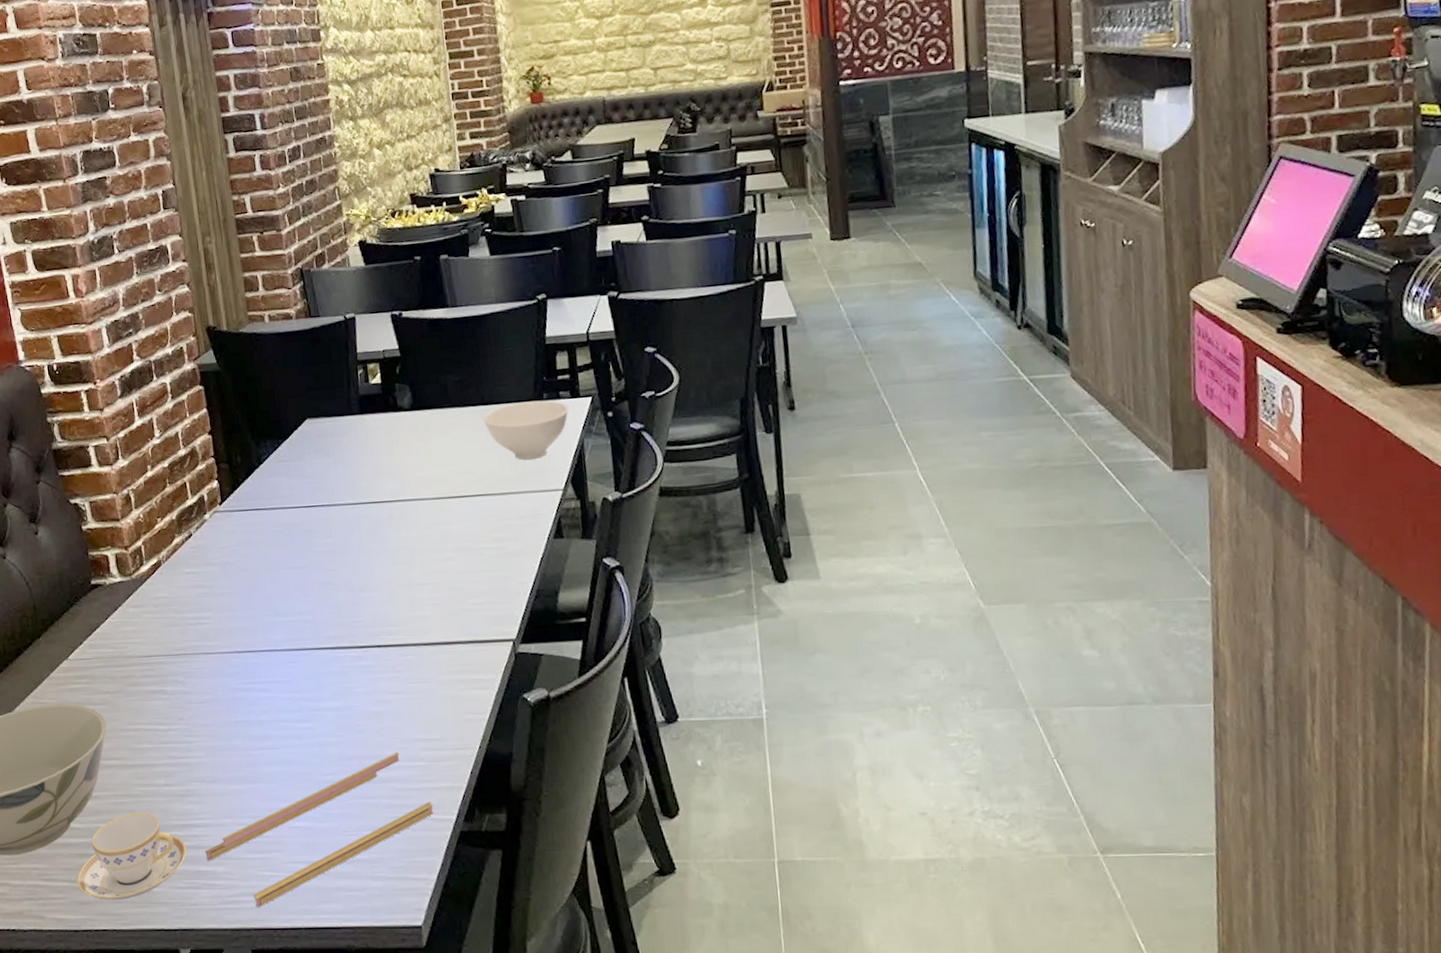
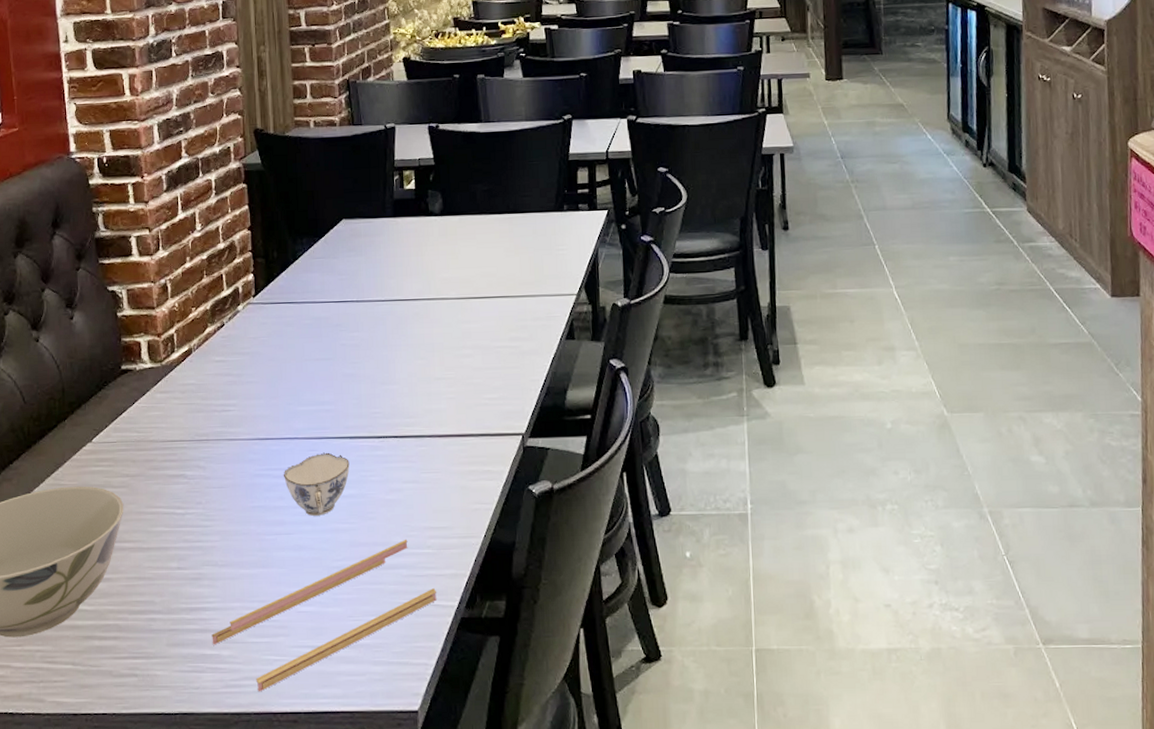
teacup: present [76,813,187,900] -> none [80,595,193,683]
teacup: none [264,664,333,730] -> present [283,452,350,516]
bowl: present [483,400,569,460] -> none [507,211,586,265]

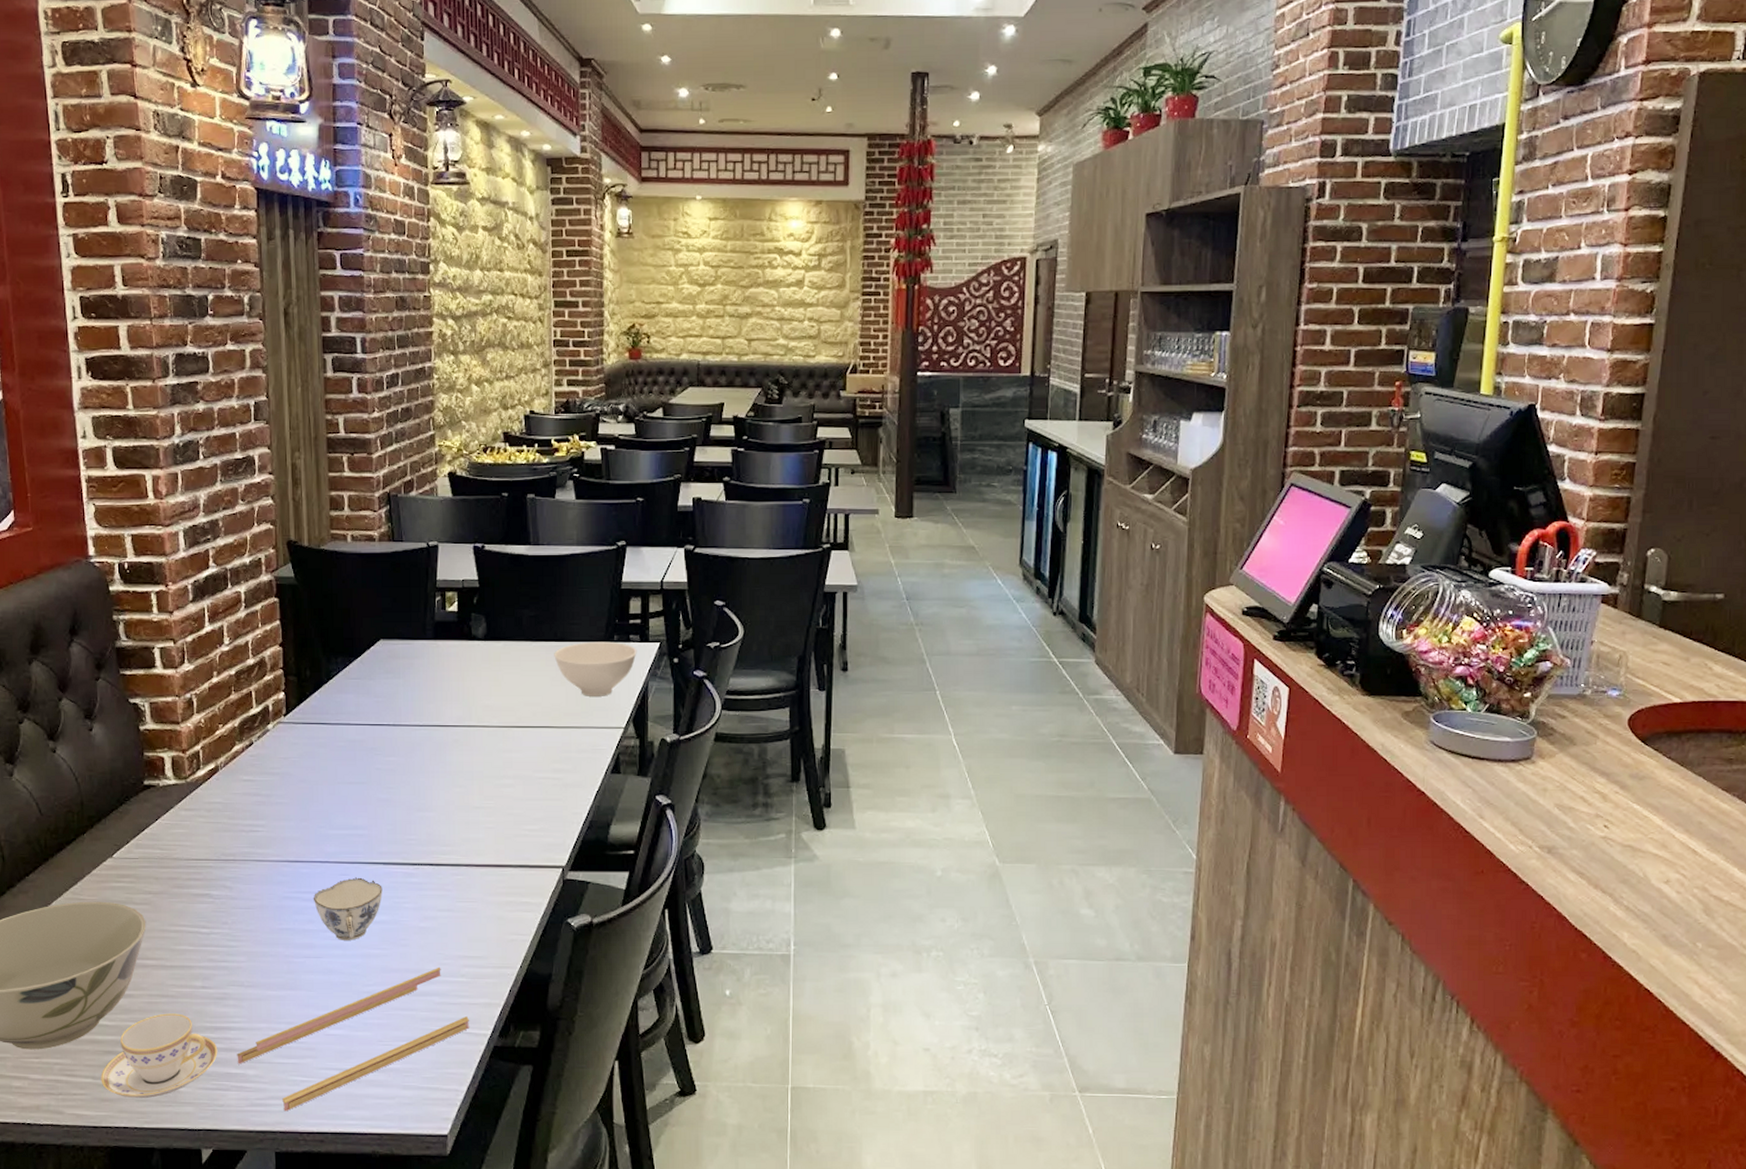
teacup: none [80,595,193,683] -> present [101,1013,218,1098]
bowl: none [507,211,586,265] -> present [554,641,637,696]

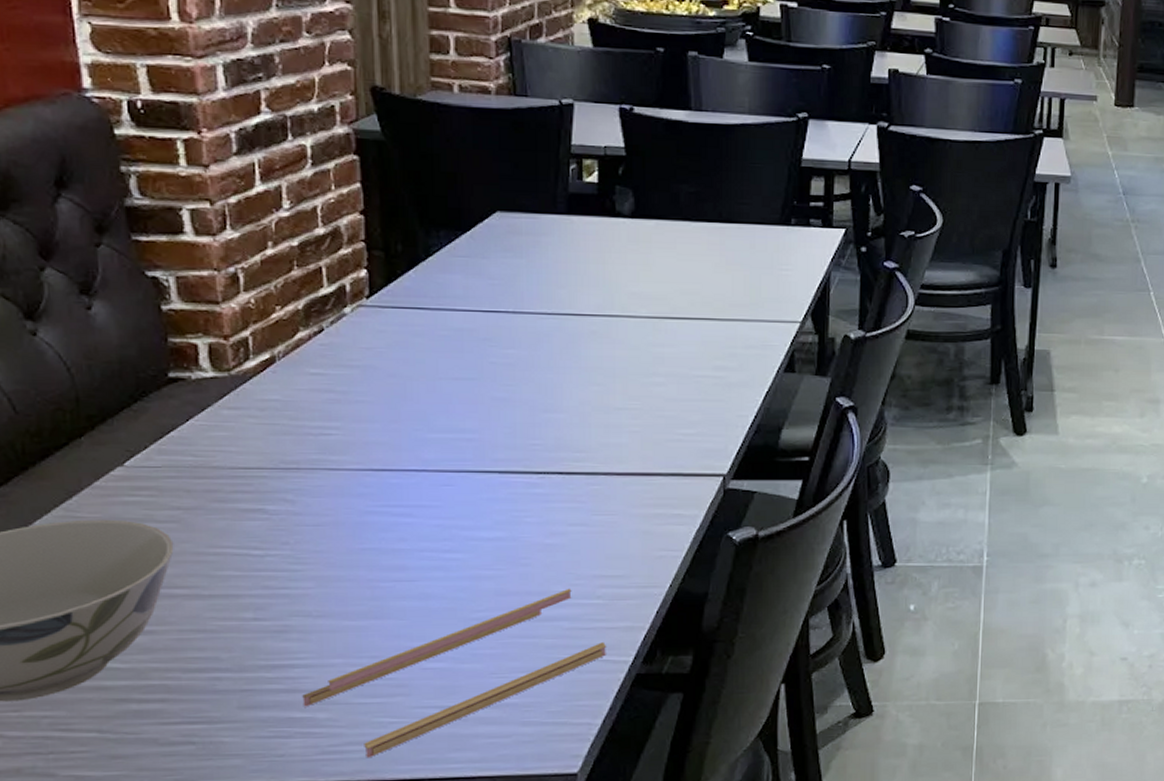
teacup: present [101,1013,218,1098] -> none [110,651,276,753]
teacup: present [313,877,383,940] -> none [405,488,497,561]
bowl: present [554,641,637,696] -> none [718,224,818,286]

